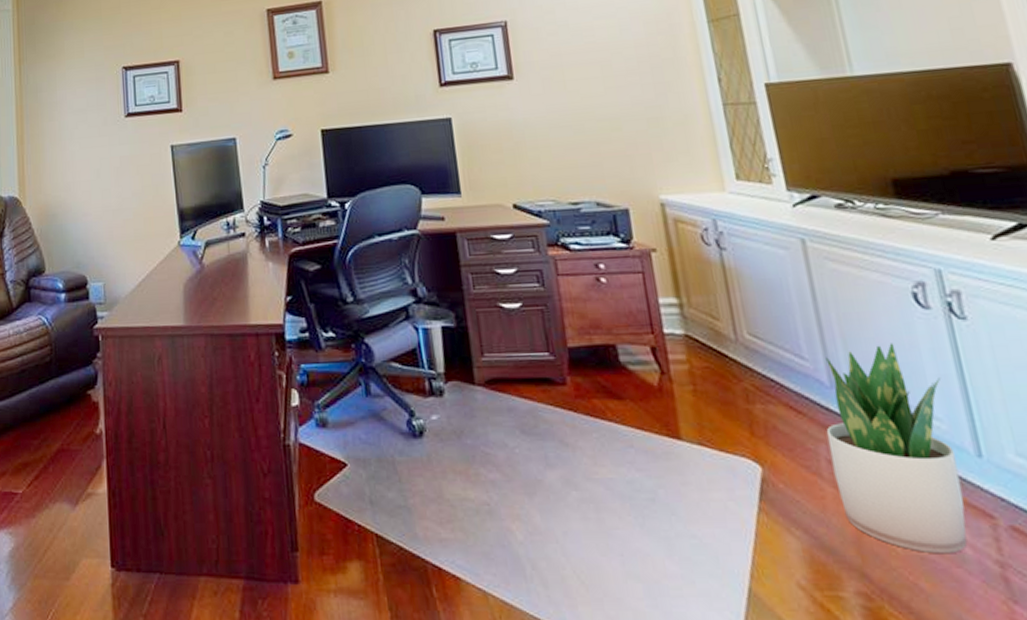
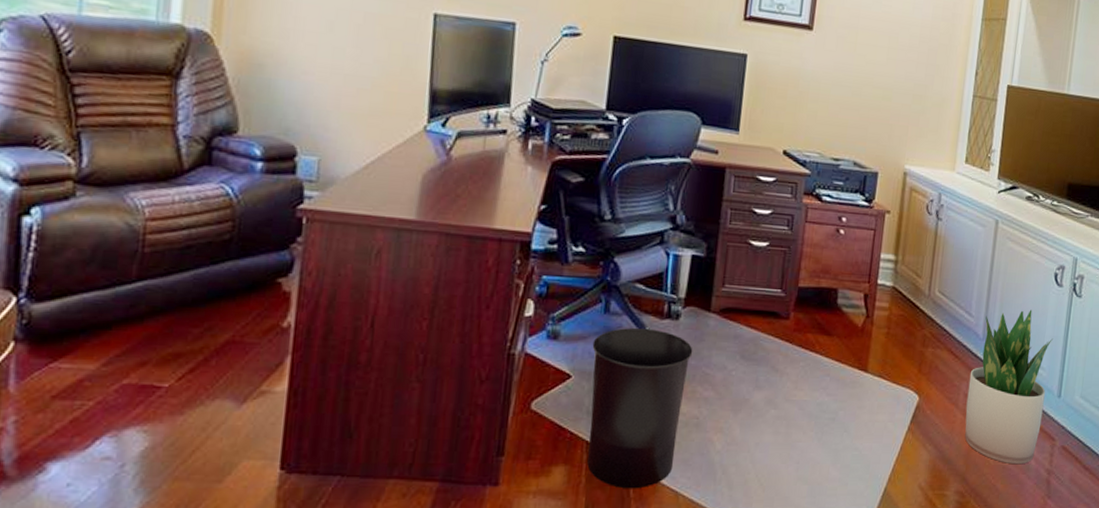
waste bin: none [361,408,473,588] -> present [587,327,693,489]

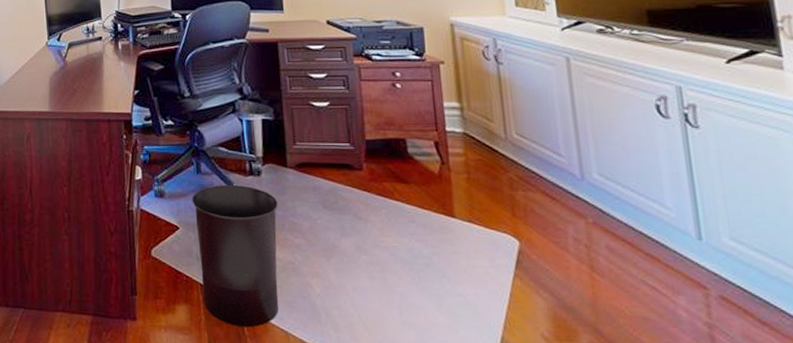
planter: present [965,309,1053,465] -> none [574,145,684,316]

